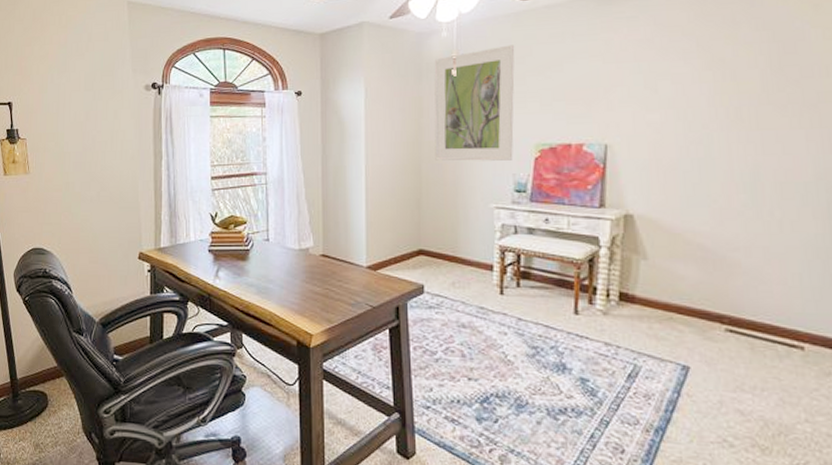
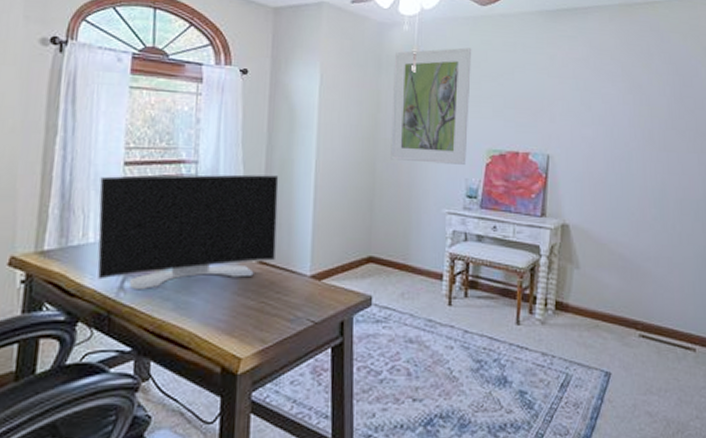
computer monitor: none [195,181,335,278] -> present [97,174,279,291]

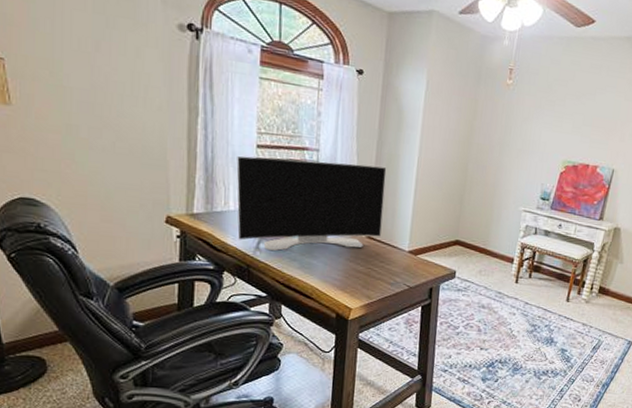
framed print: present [390,47,472,165] -> none [481,65,562,172]

